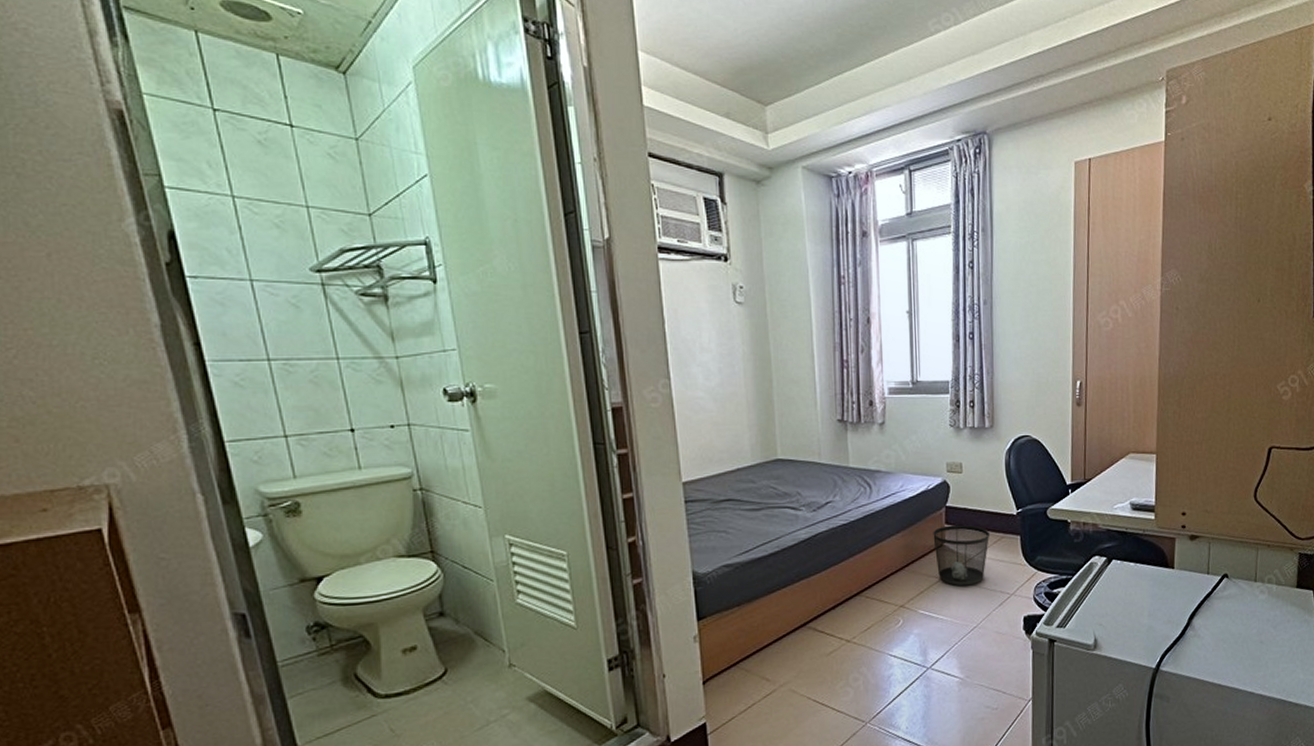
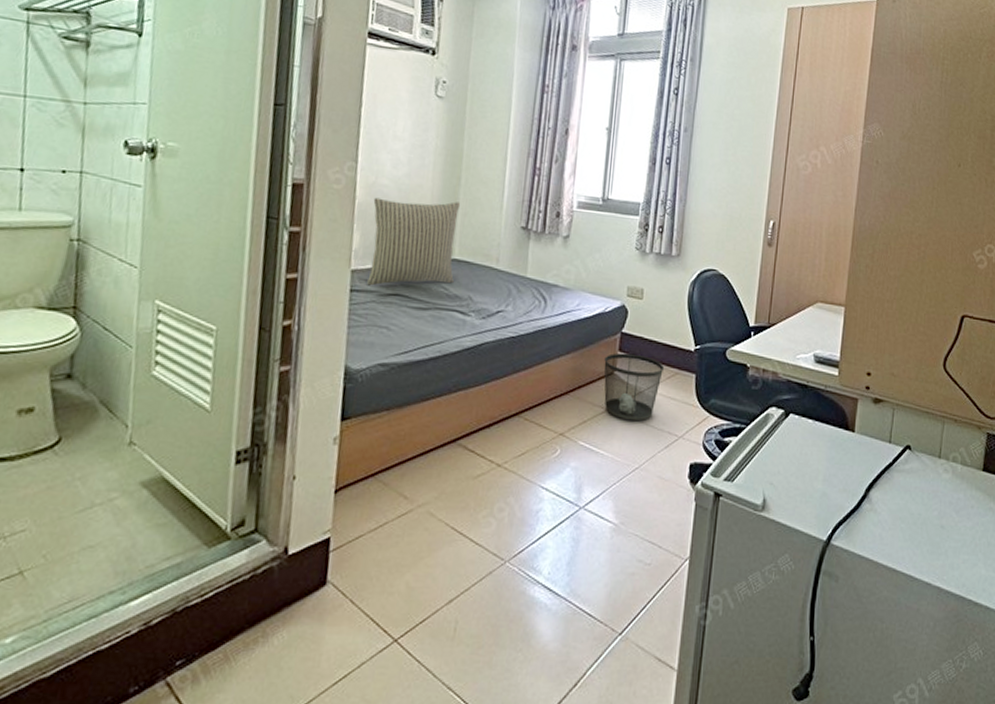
pillow: none [692,404,781,495] -> present [367,197,461,286]

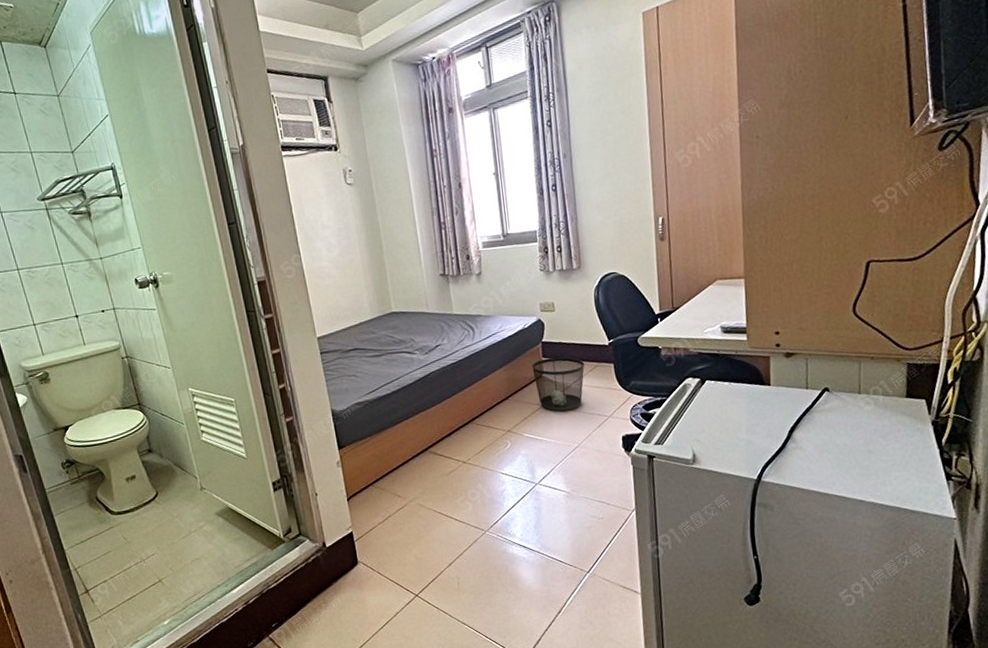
pillow: present [367,197,461,286] -> none [320,266,396,347]

